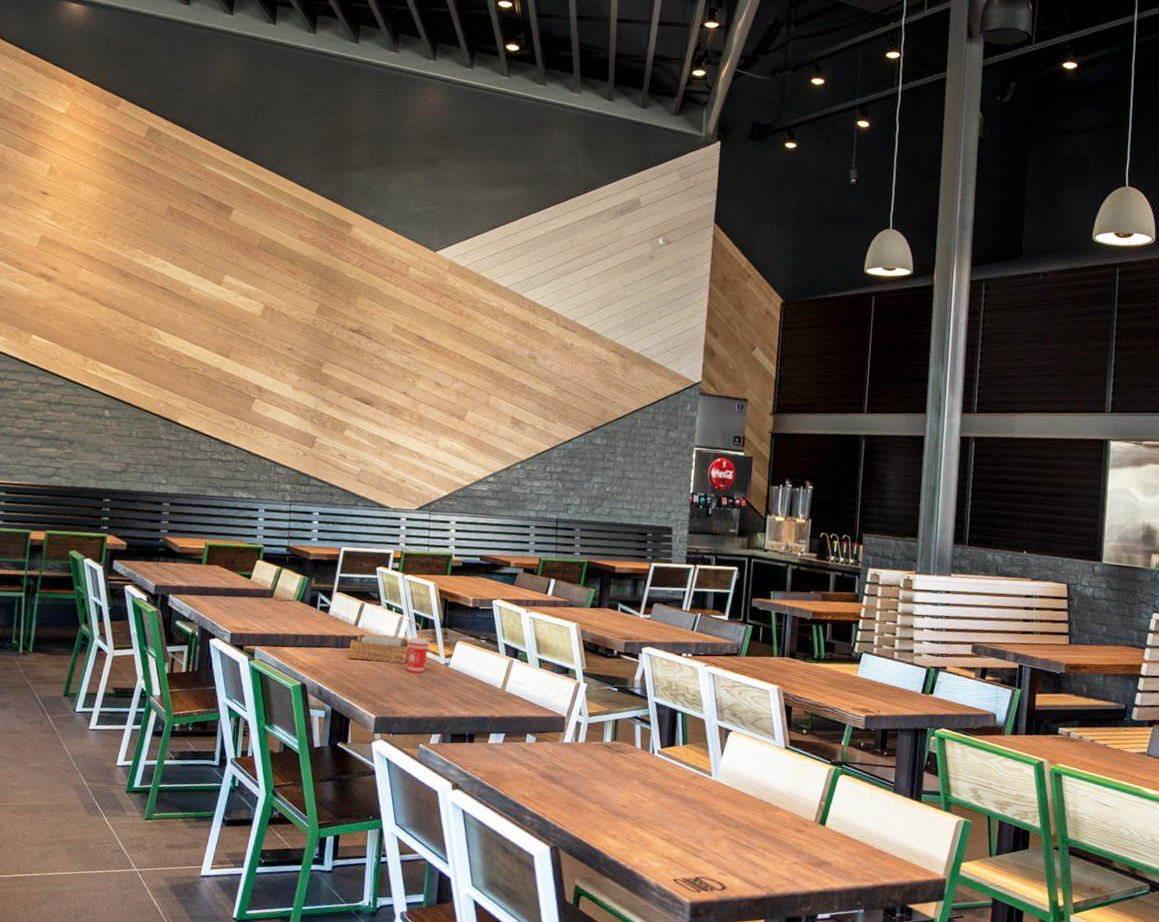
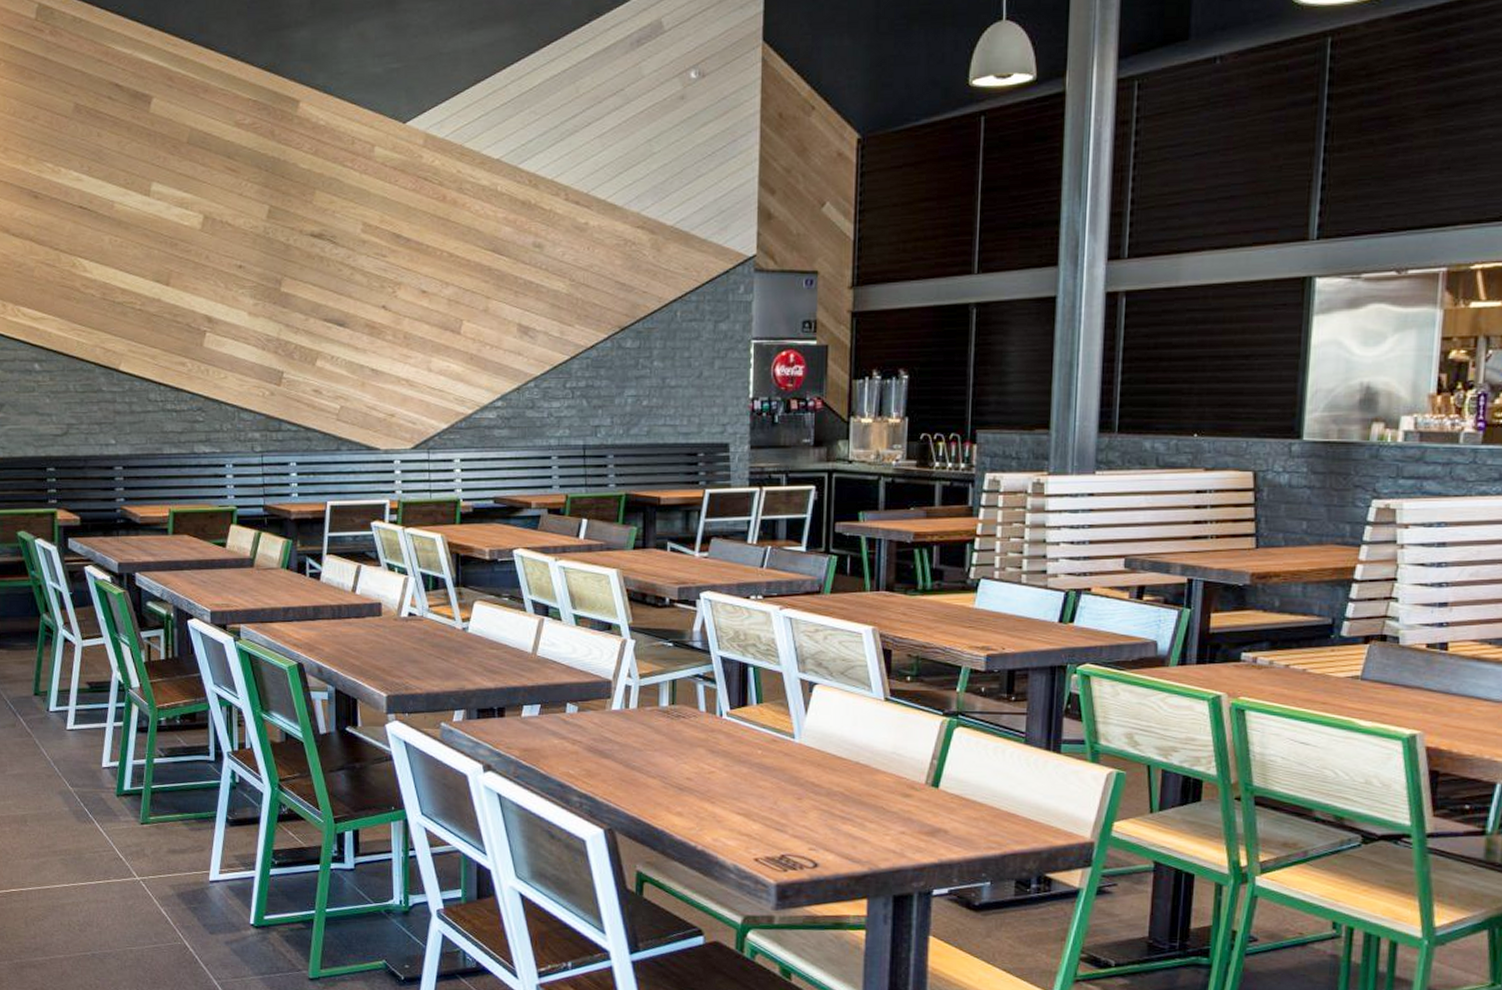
napkin holder: present [348,634,409,665] -> none [348,600,418,633]
beverage cup: present [405,618,430,674] -> none [410,579,443,643]

